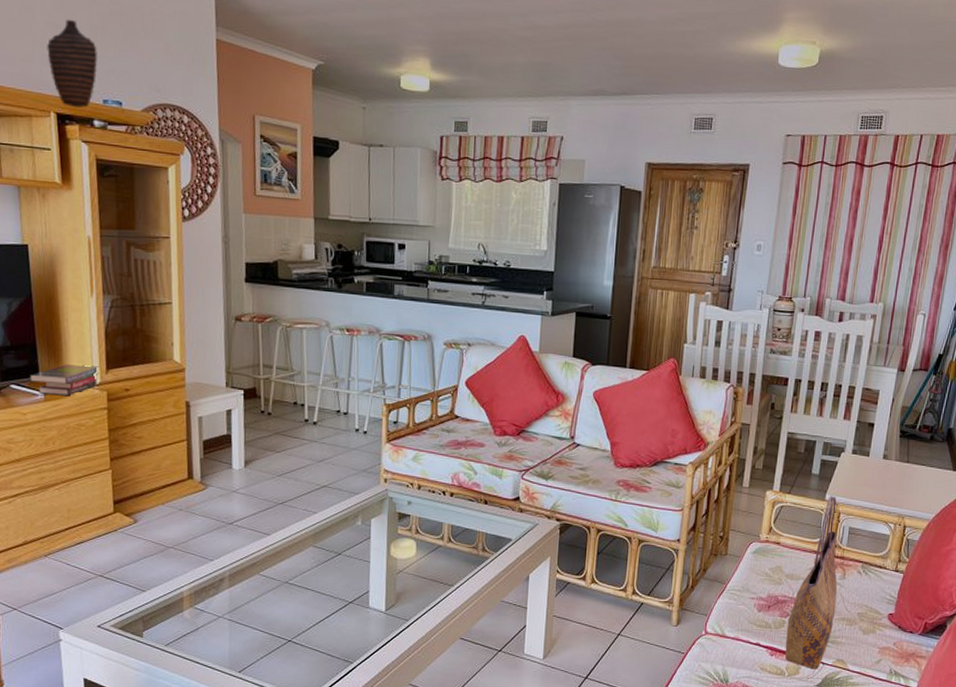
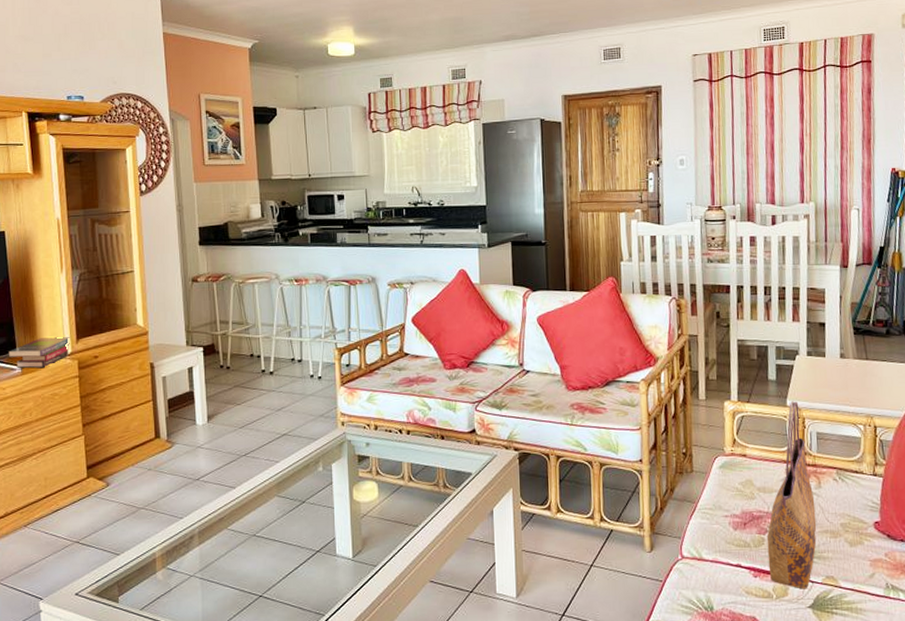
decorative vase: present [47,19,98,108] -> none [18,31,62,106]

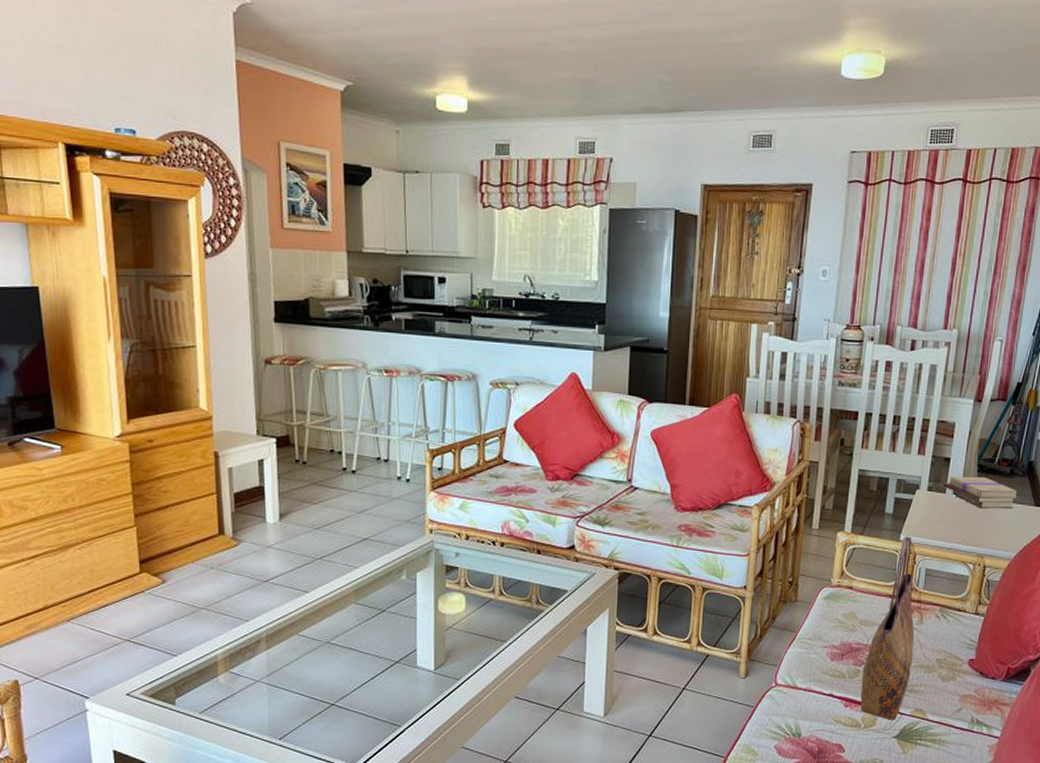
books: present [8,337,70,368] -> none [45,415,119,448]
books: none [821,338,898,370] -> present [942,476,1018,509]

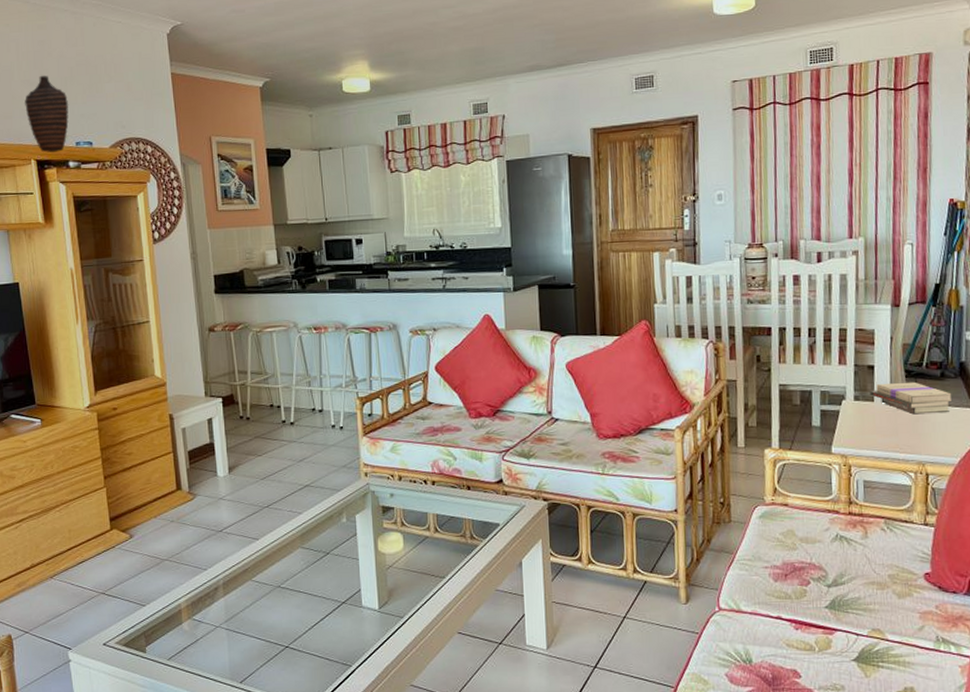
decorative vase: none [52,41,108,137] -> present [25,75,69,153]
tote bag: present [860,535,915,720] -> none [809,447,863,642]

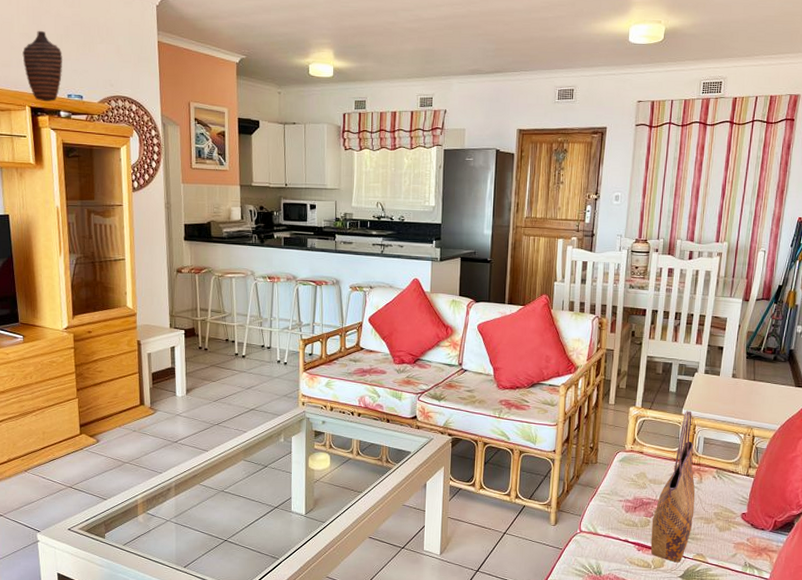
tote bag: none [809,447,863,642] -> present [650,409,696,563]
books: present [869,381,953,415] -> none [717,362,781,389]

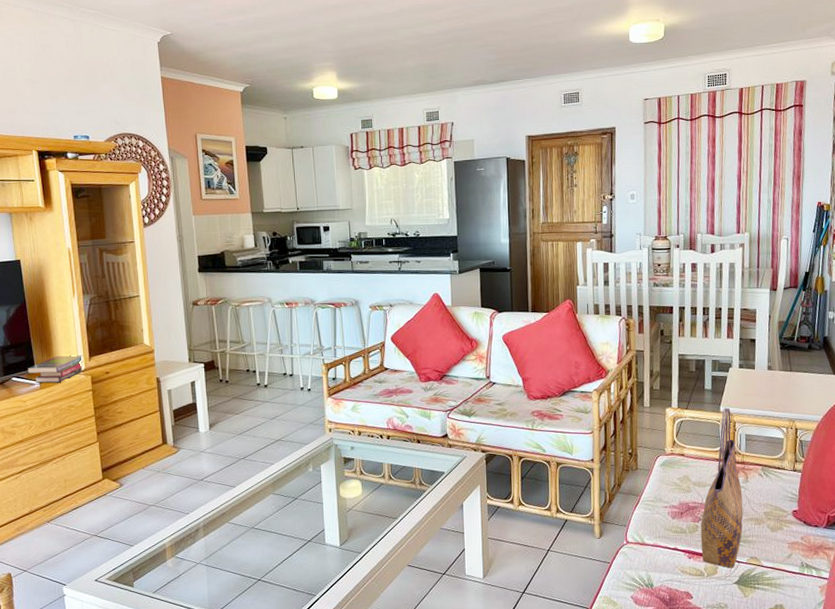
books: none [11,312,67,338] -> present [27,355,83,383]
decorative vase: present [22,30,63,102] -> none [27,75,68,145]

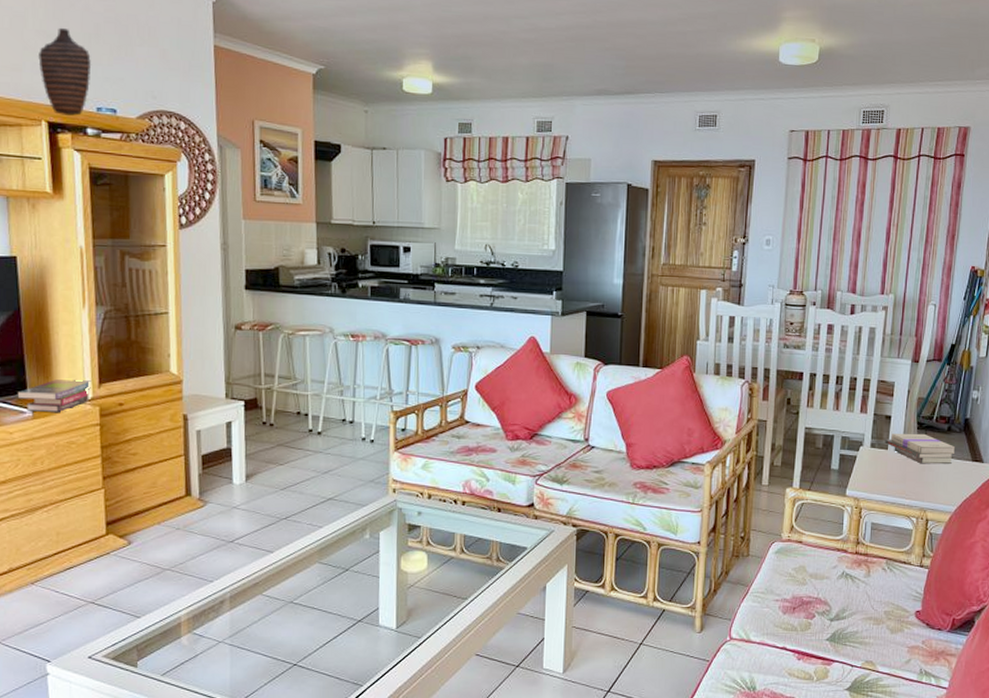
decorative vase: none [27,75,68,145] -> present [38,27,92,116]
tote bag: present [700,406,744,568] -> none [812,490,863,673]
books: none [751,353,817,380] -> present [885,433,956,465]

